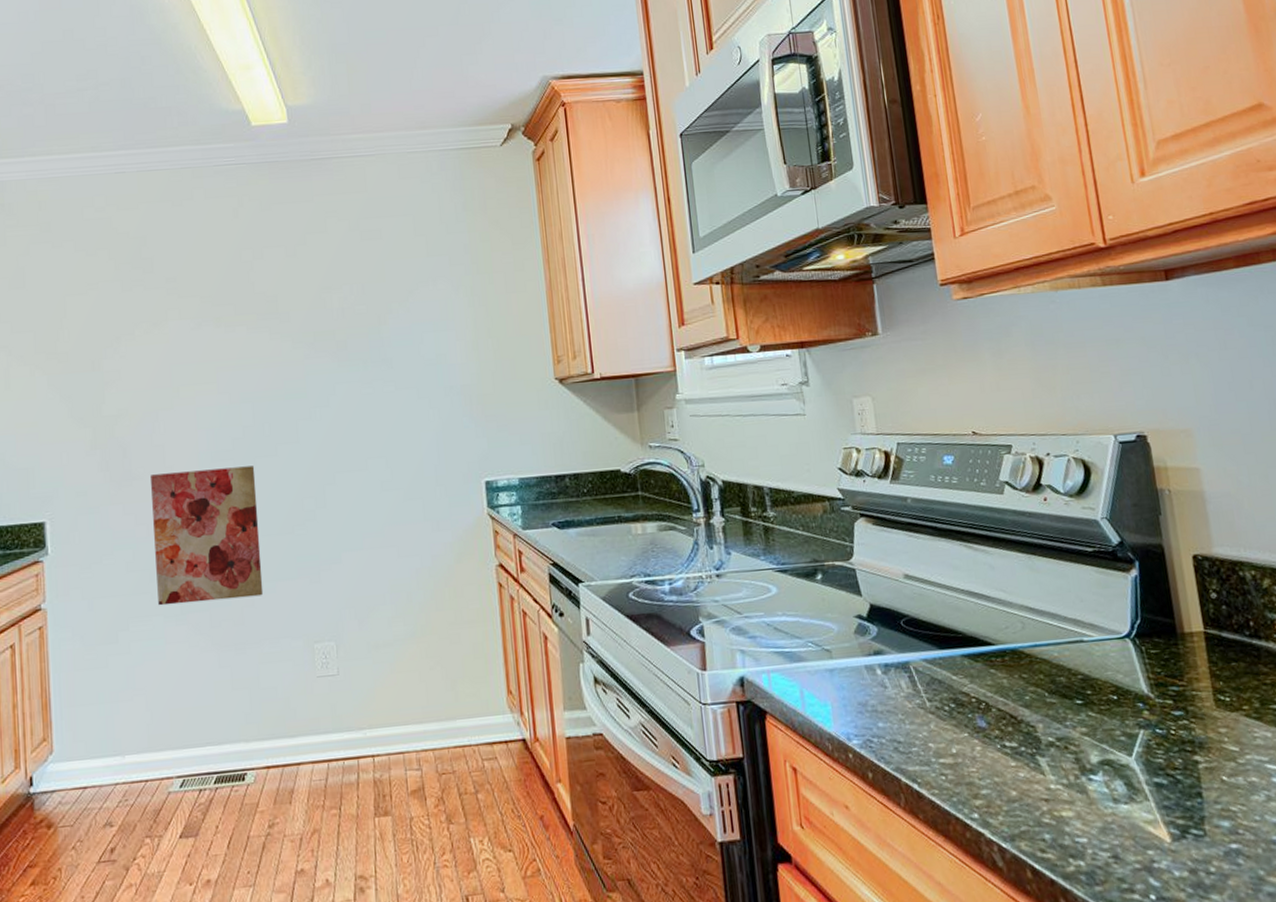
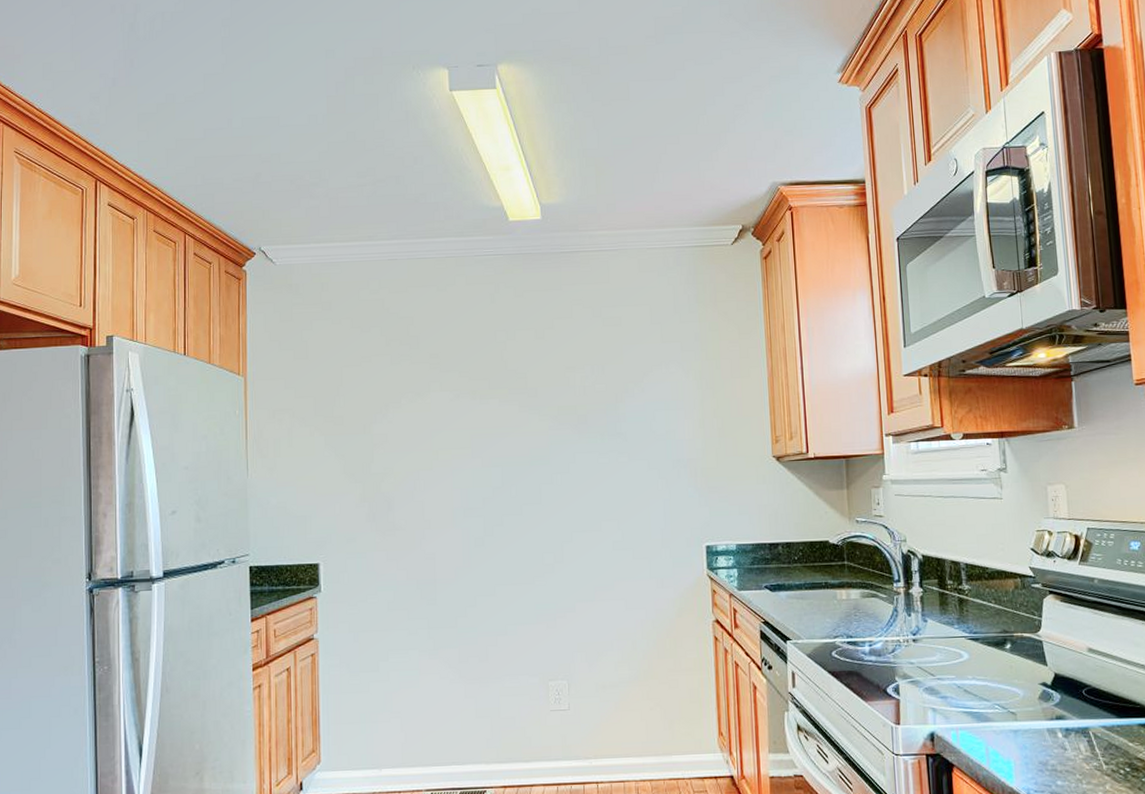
wall art: present [151,466,264,606] -> none [411,522,506,641]

